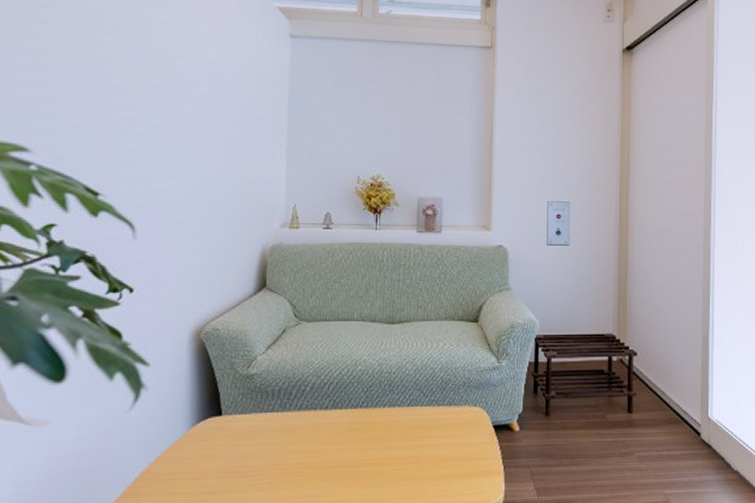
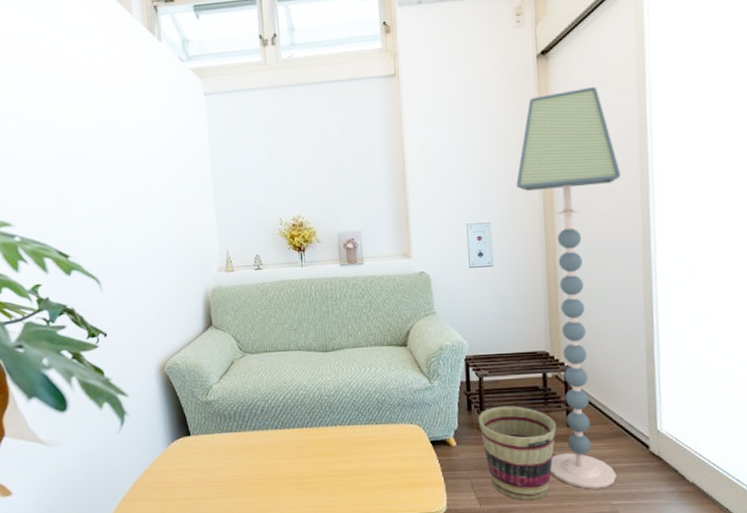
basket: none [543,389,617,490] -> present [478,406,556,500]
floor lamp: none [597,85,689,478] -> present [516,86,621,489]

